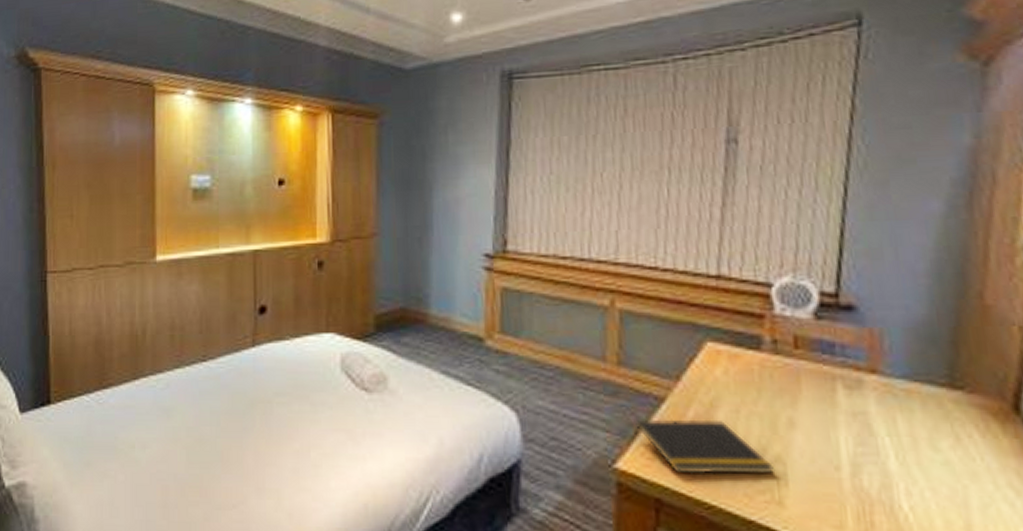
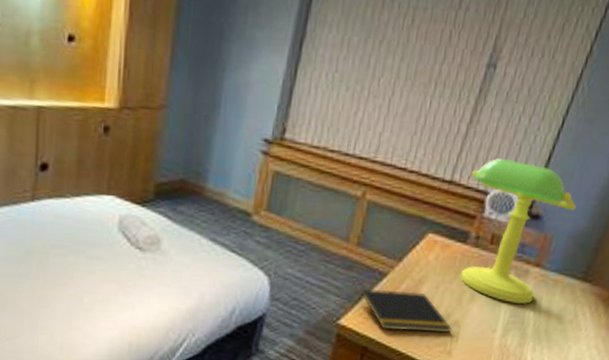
desk lamp: none [743,242,903,428] -> present [459,159,577,305]

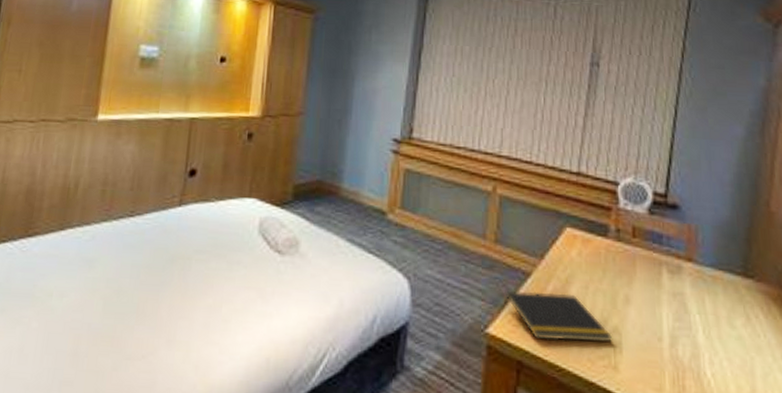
desk lamp: present [459,159,577,305] -> none [598,149,714,307]

